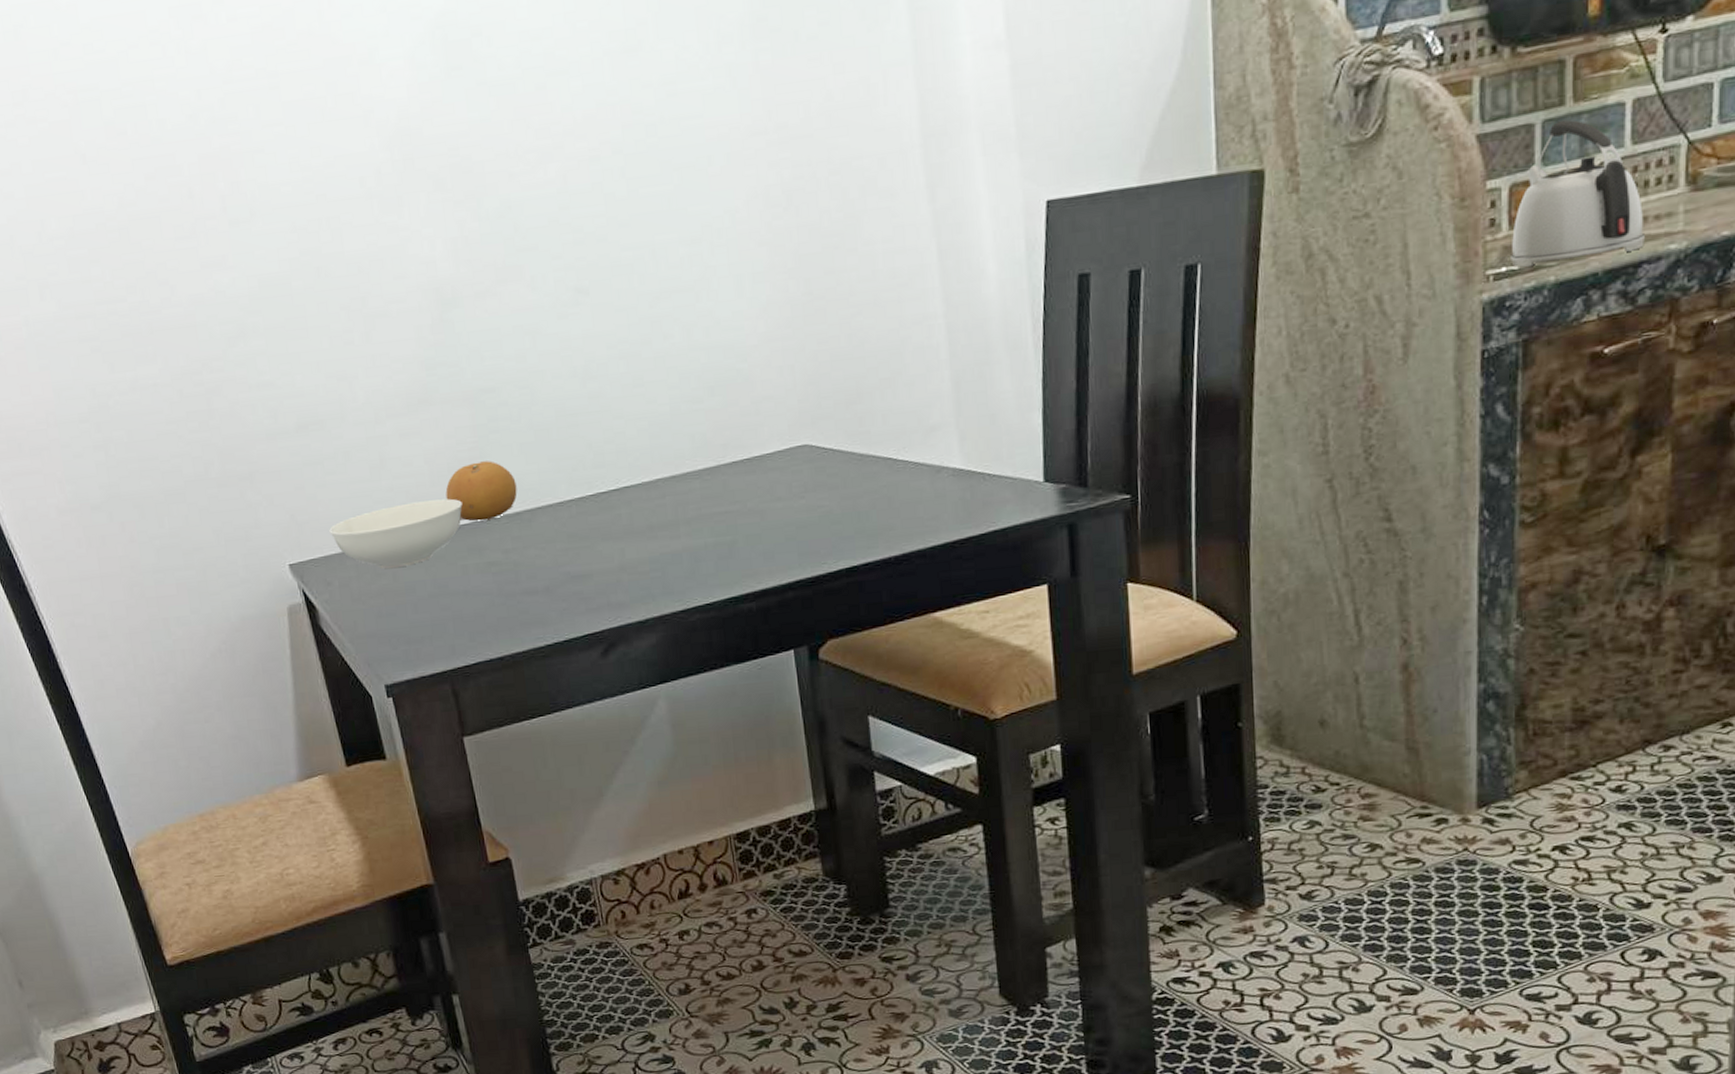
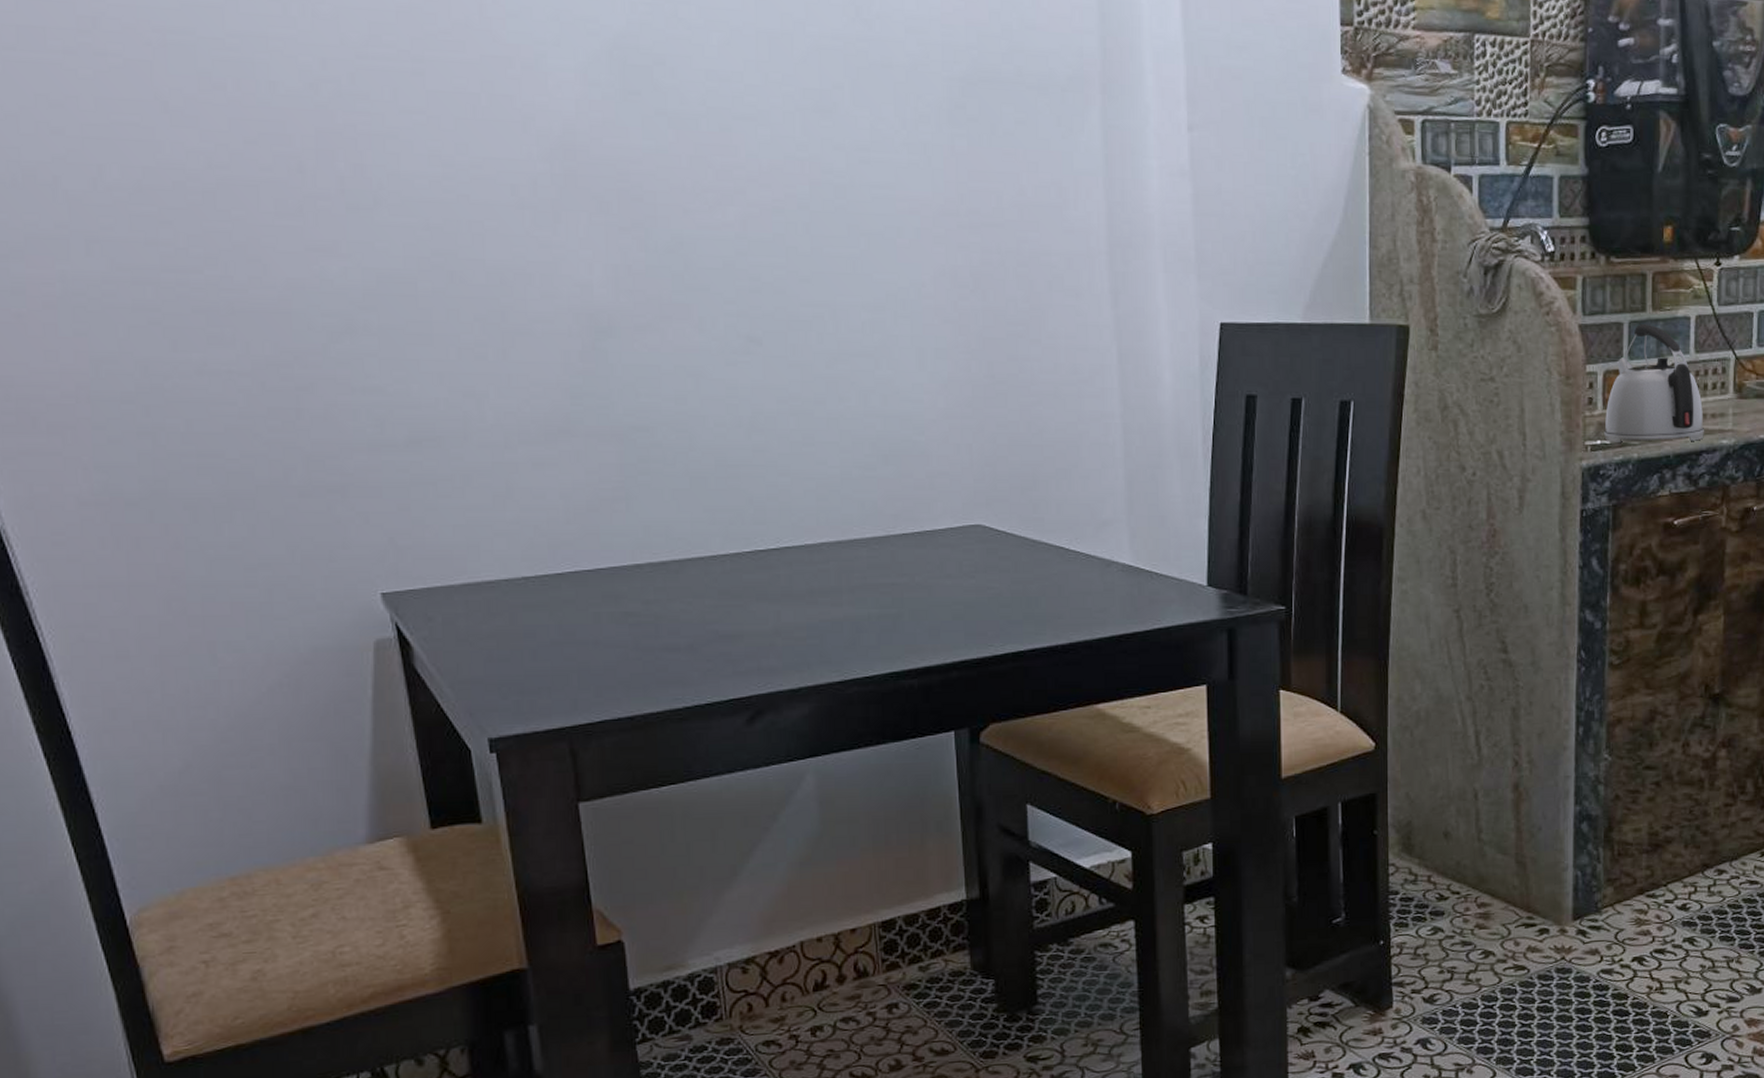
bowl: present [329,498,463,569] -> none [436,539,600,609]
fruit: present [445,461,517,522] -> none [582,503,665,567]

